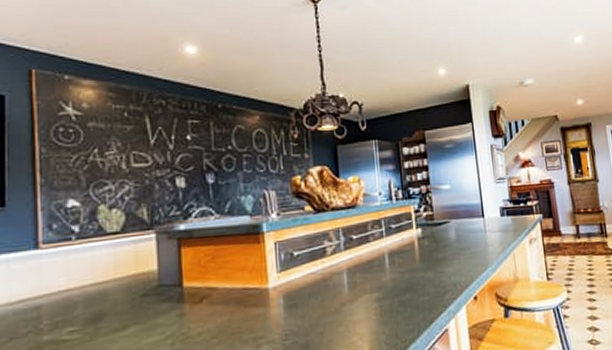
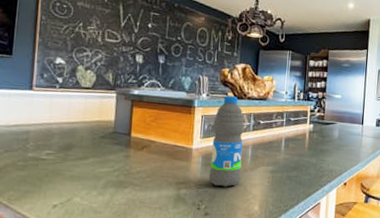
water bottle: none [291,210,340,332] -> present [208,96,245,187]

